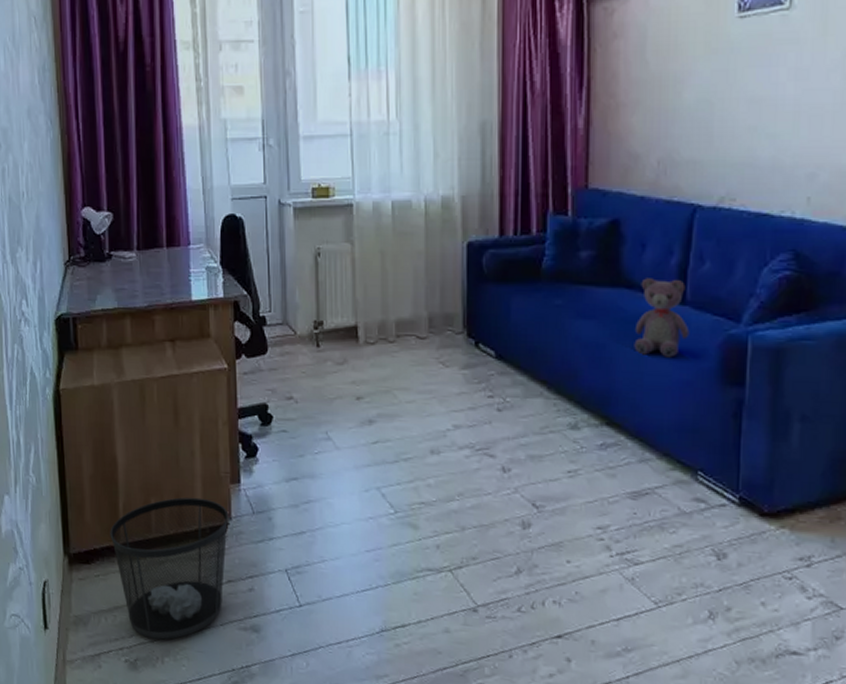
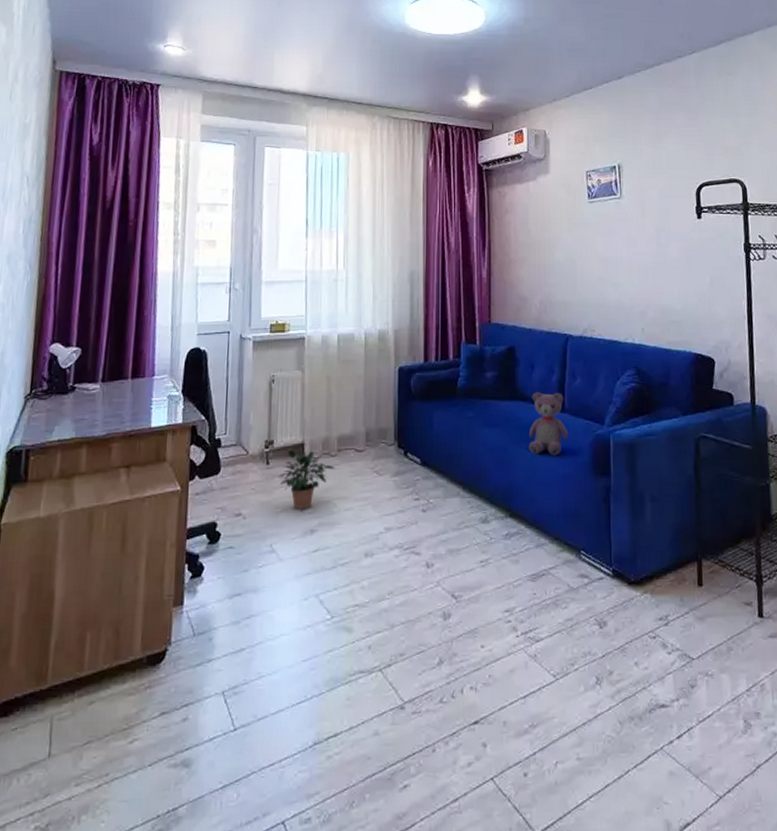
waste bin: present [110,497,229,640] -> none [36,625,169,795]
potted plant: none [329,332,393,398] -> present [277,449,335,509]

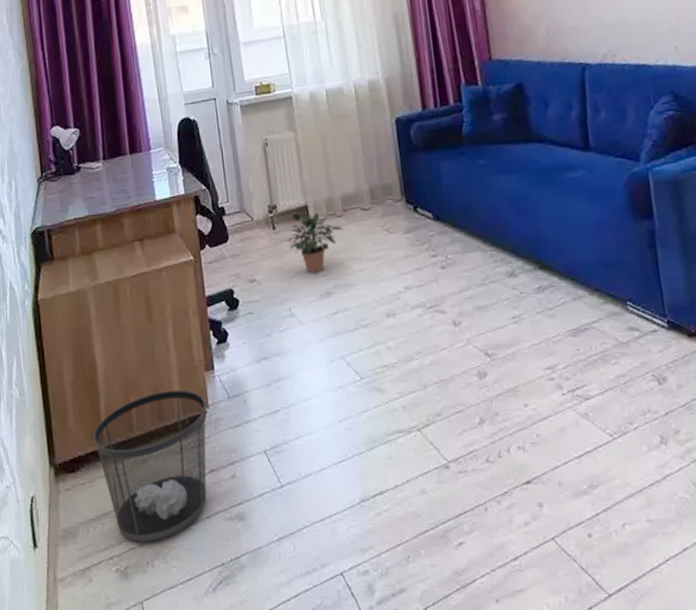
waste bin: none [36,625,169,795] -> present [93,389,207,542]
teddy bear: present [528,392,569,456] -> none [549,130,598,201]

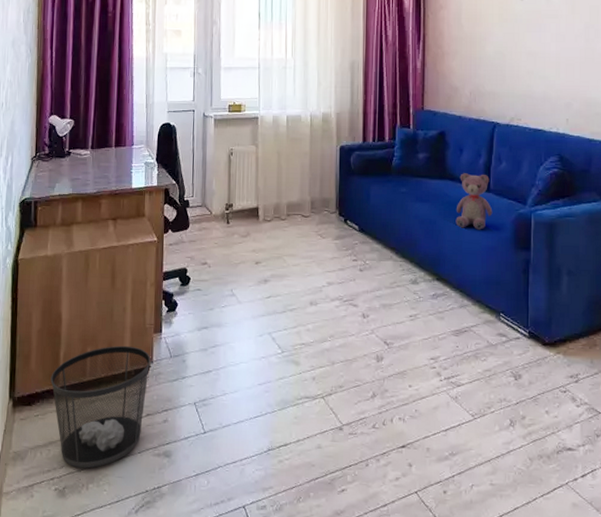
potted plant: present [285,212,343,273] -> none [236,212,284,262]
teddy bear: none [549,130,598,201] -> present [455,173,493,230]

